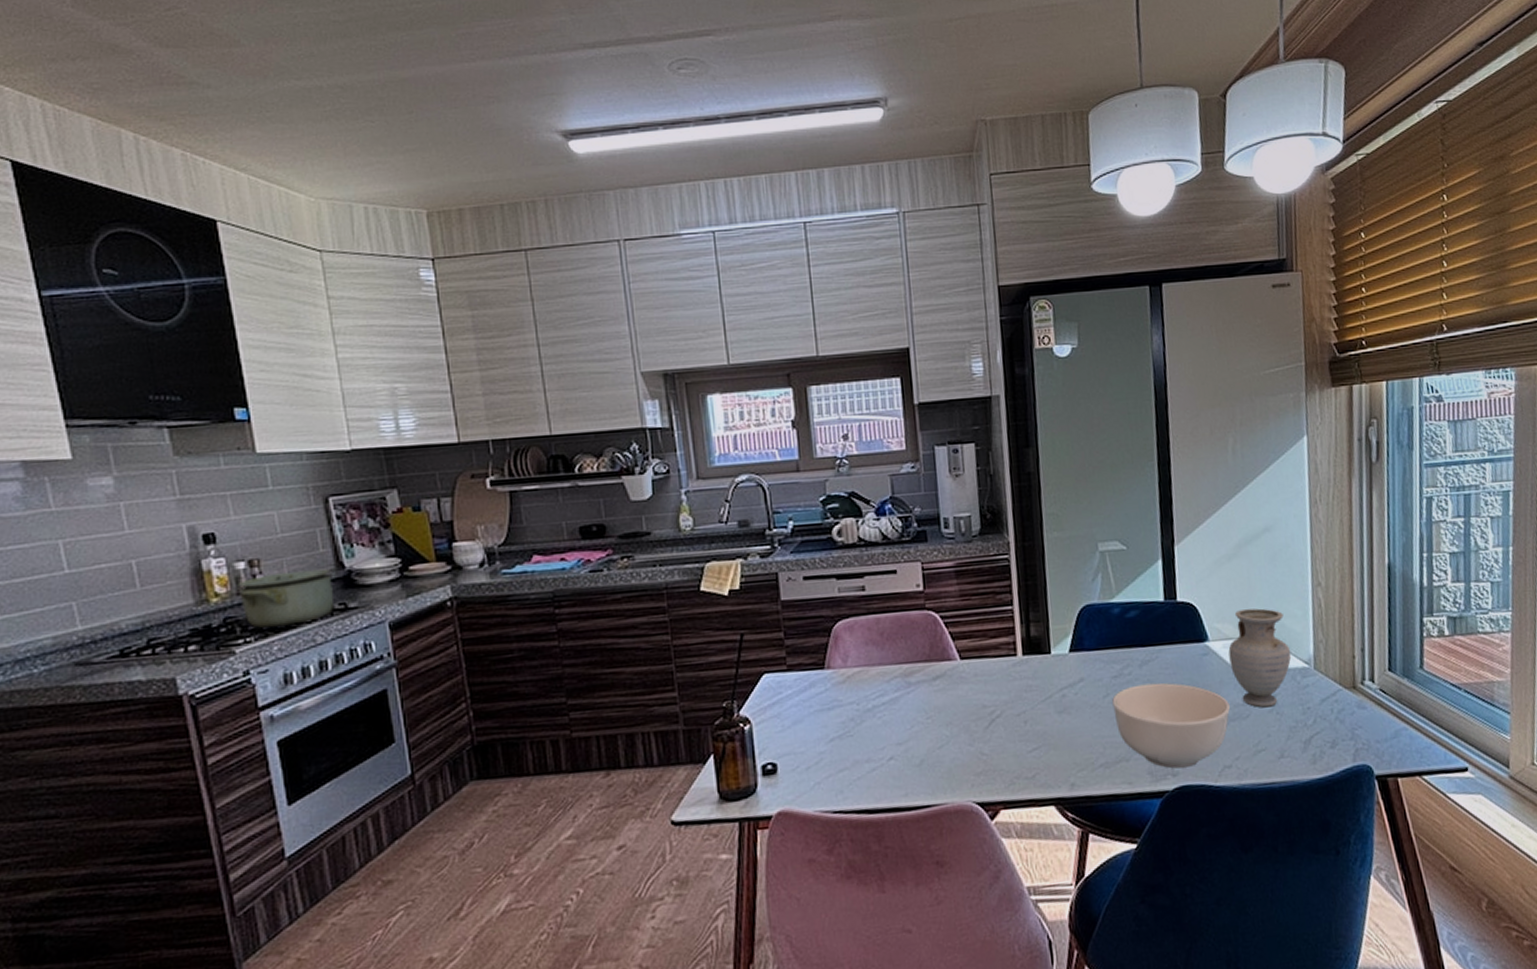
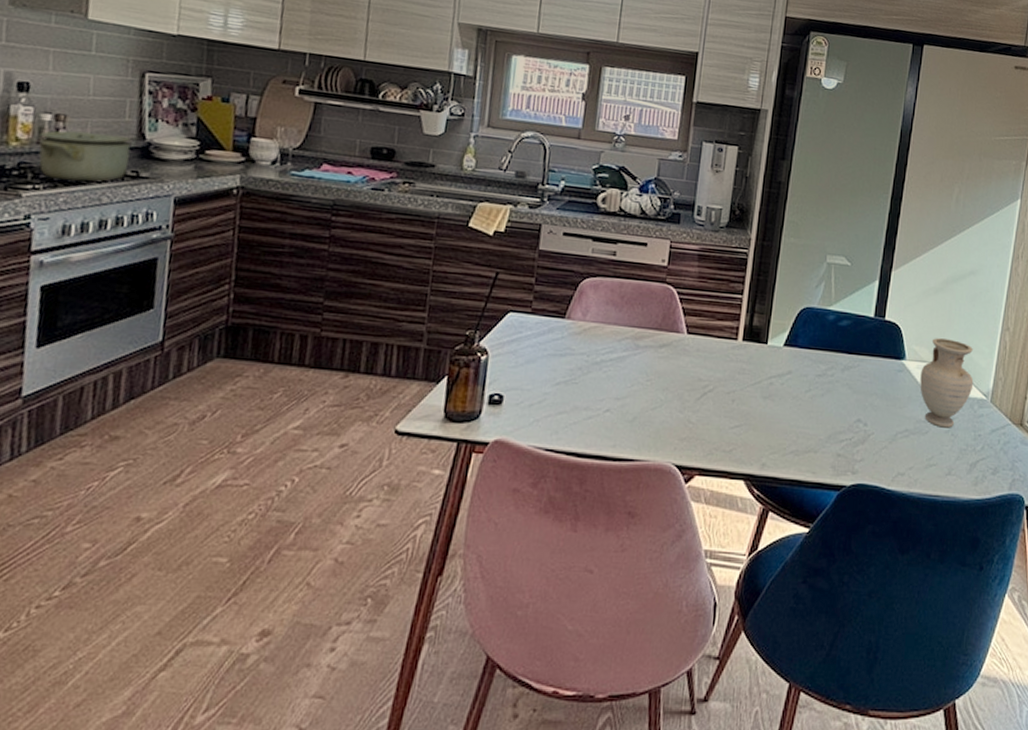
bowl: present [1112,682,1230,769] -> none [811,386,913,468]

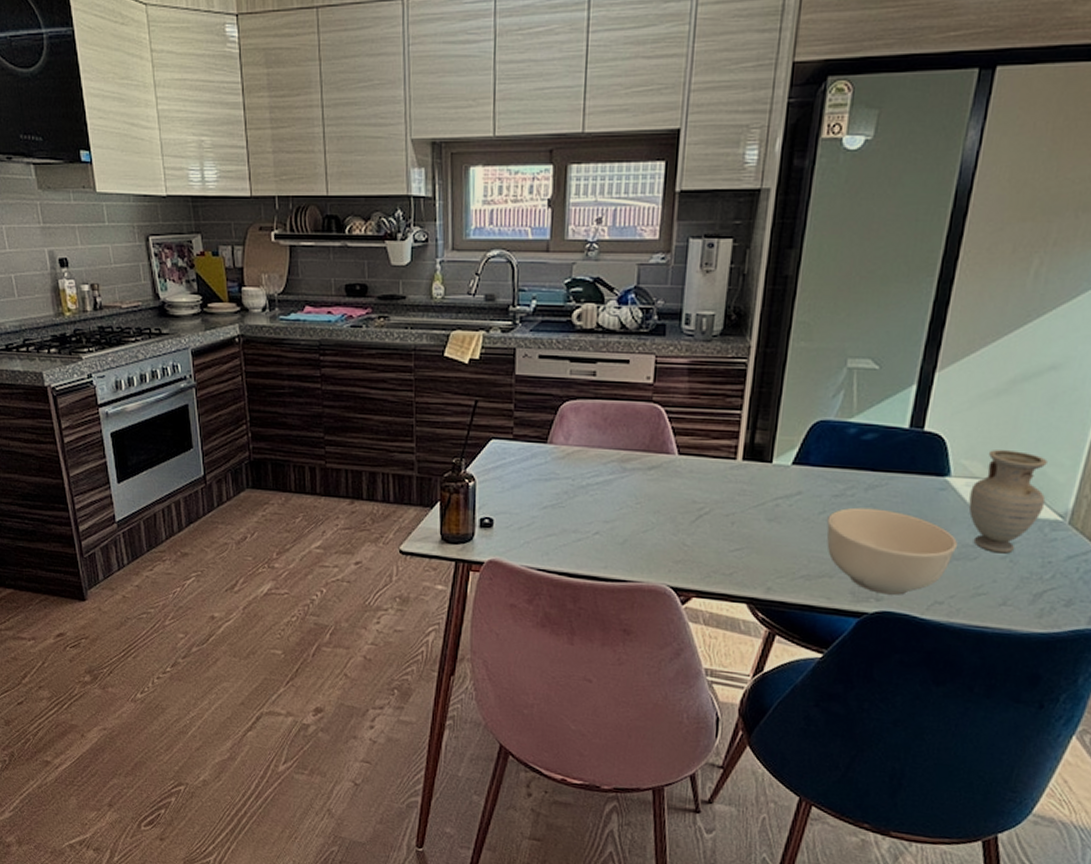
cooking pot: present [38,130,131,183] -> none [83,297,152,343]
bowl: none [811,386,913,468] -> present [826,507,957,595]

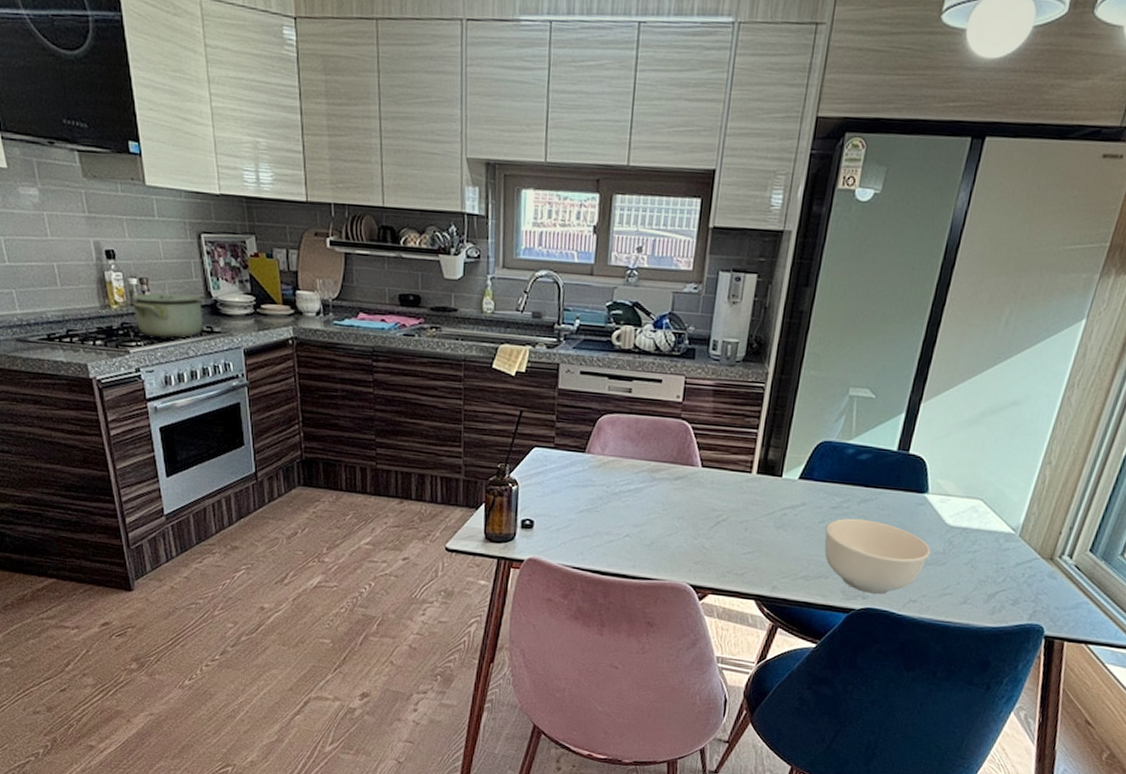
cooking pot: none [83,297,152,343] -> present [131,293,204,339]
vase: present [968,450,1048,554] -> none [941,472,1006,560]

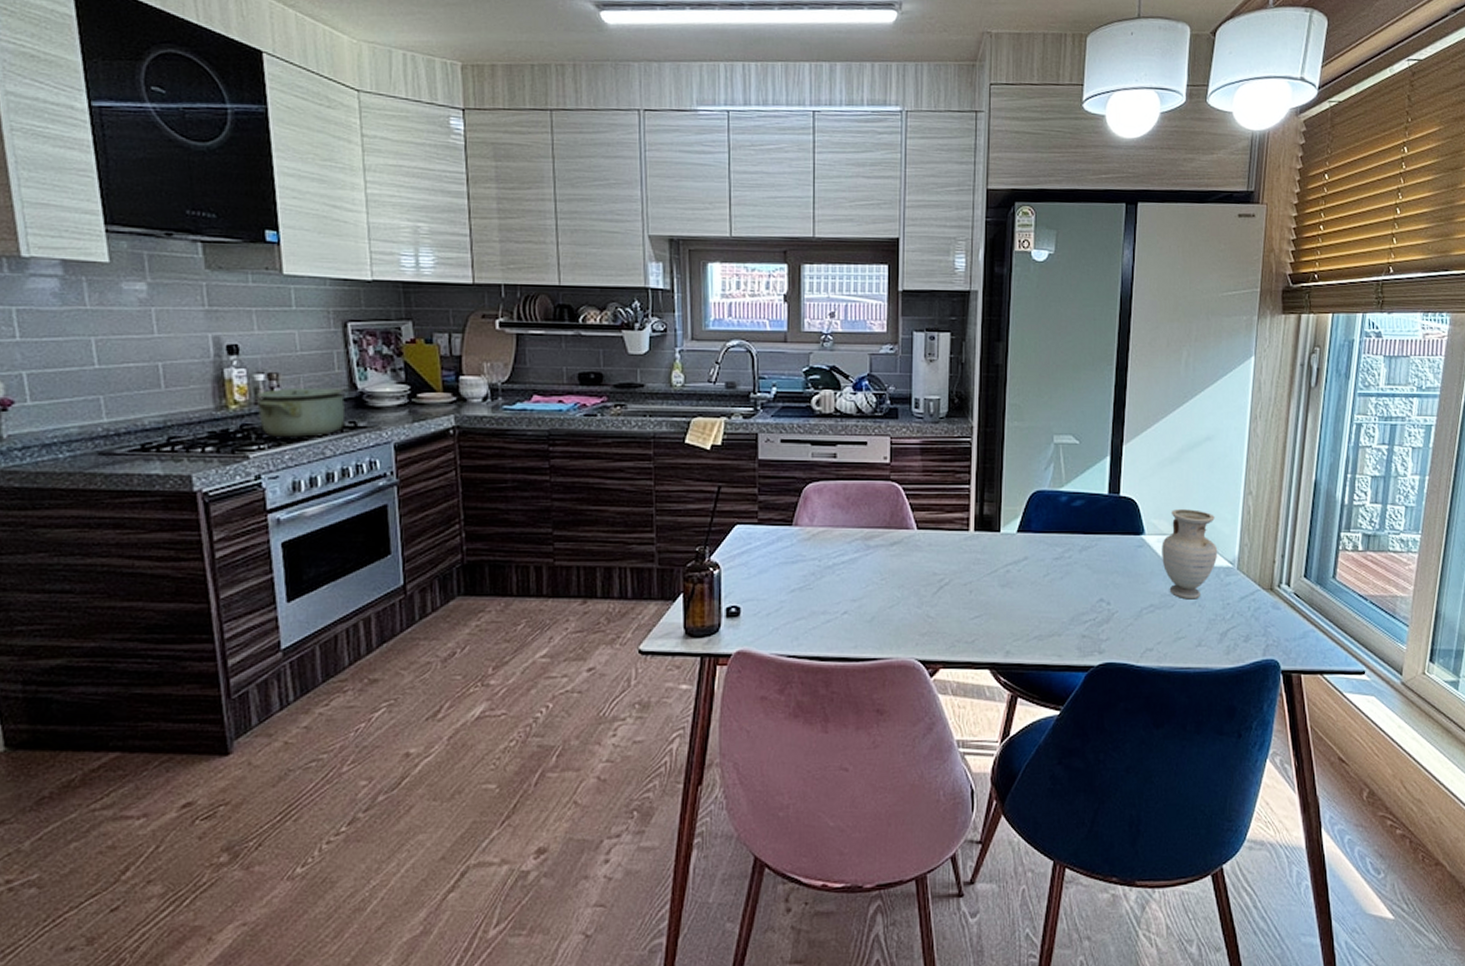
bowl: present [824,518,931,594] -> none [1051,568,1157,647]
vase: none [941,472,1006,560] -> present [1162,509,1218,600]

